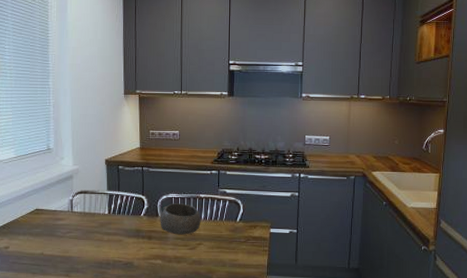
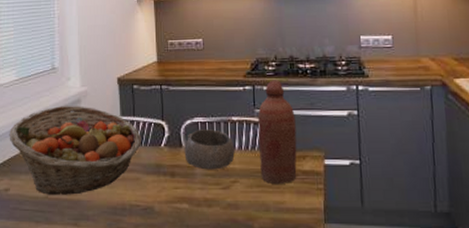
fruit basket: none [8,181,124,252] -> present [9,106,141,195]
bottle: none [220,166,250,246] -> present [257,80,297,184]

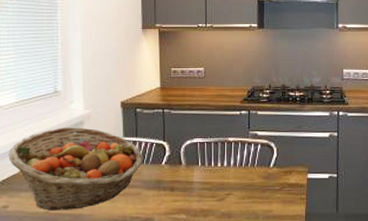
bowl: present [184,129,235,170] -> none [183,149,230,185]
bottle: present [257,80,297,184] -> none [251,106,285,195]

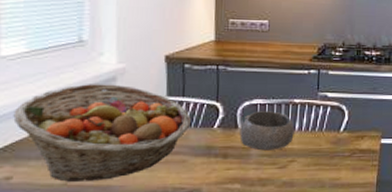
bowl: none [183,149,230,185] -> present [240,111,295,151]

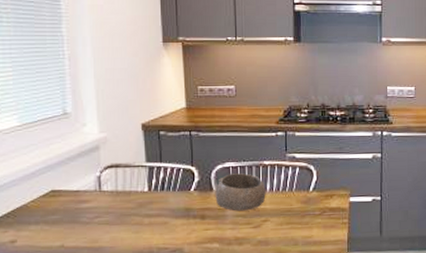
fruit basket: present [13,84,191,182] -> none [12,153,169,244]

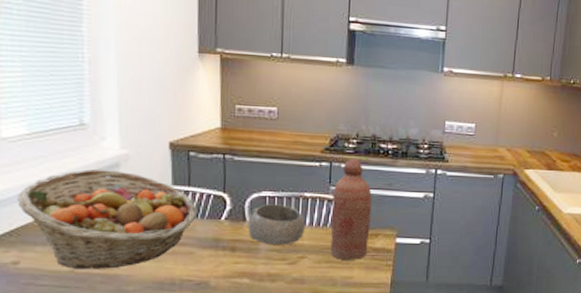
fruit basket: none [12,153,169,244] -> present [17,169,197,269]
bottle: none [289,126,325,221] -> present [330,158,372,260]

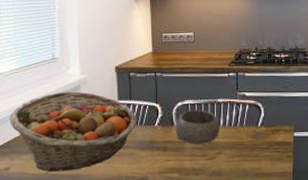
bottle: present [330,158,372,260] -> none [239,67,272,154]

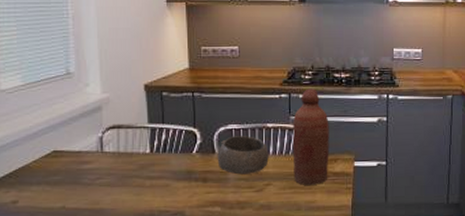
fruit basket: present [9,91,137,172] -> none [15,113,171,205]
bottle: none [239,67,272,154] -> present [292,88,329,185]

